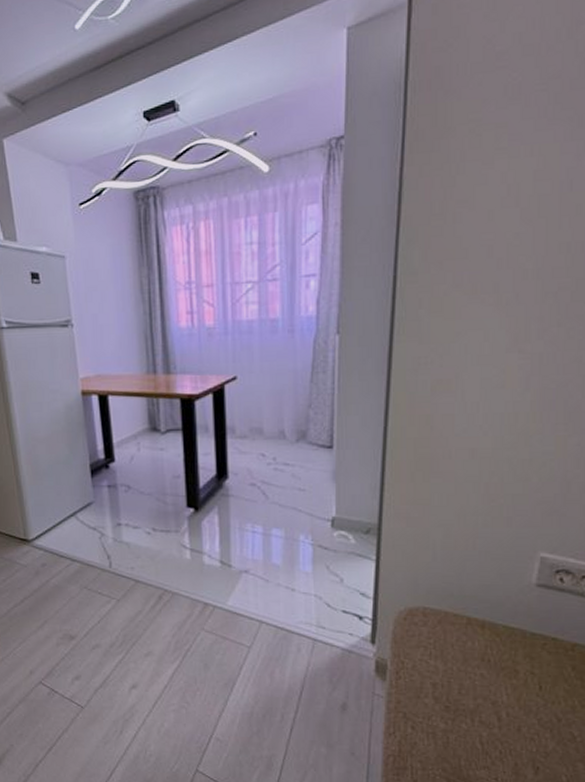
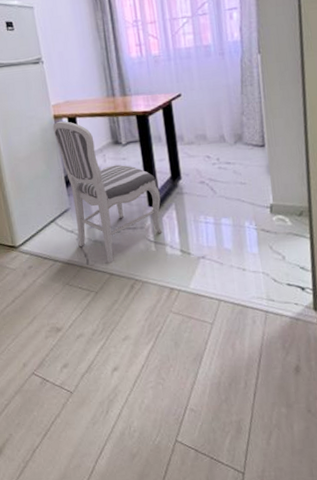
dining chair: none [80,398,201,569] -> present [53,120,163,263]

